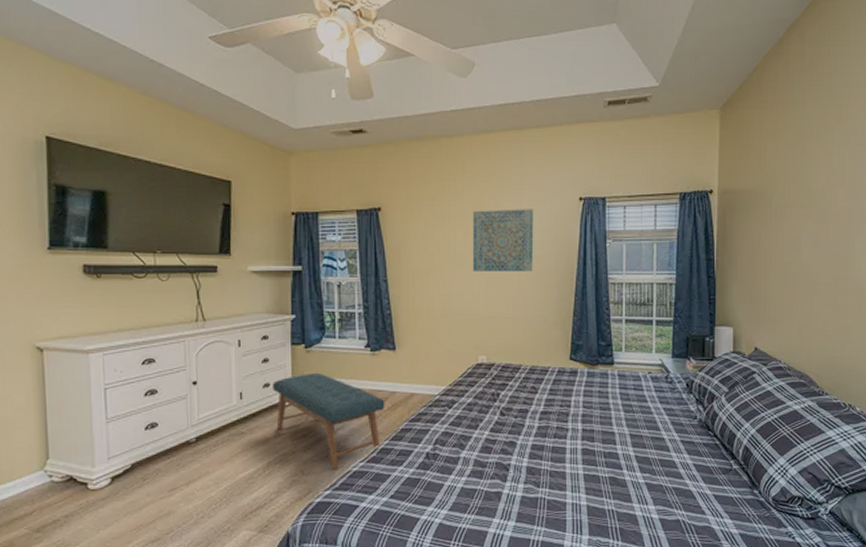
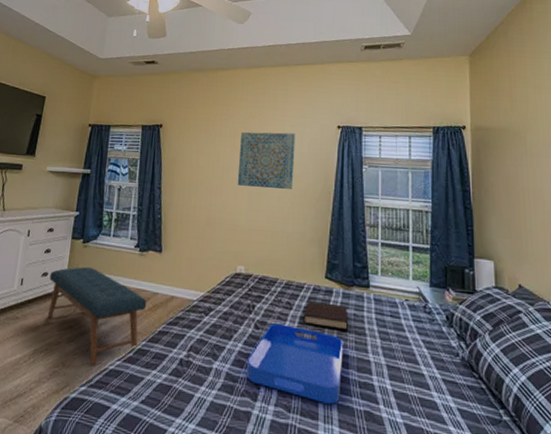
serving tray: none [494,408,589,475] -> present [245,323,344,404]
book: none [549,383,593,407] -> present [303,301,348,330]

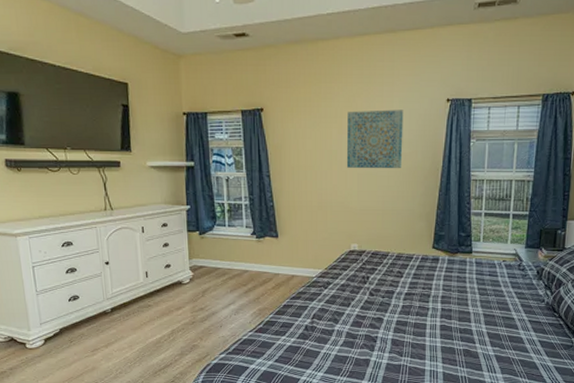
bench: present [47,266,147,367] -> none [173,256,270,338]
serving tray: present [245,323,344,404] -> none [363,290,448,347]
book: present [303,301,348,330] -> none [413,269,452,290]

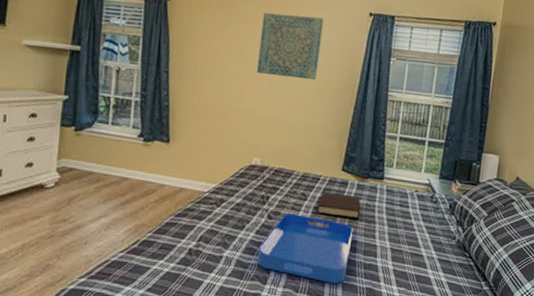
serving tray: none [363,290,448,347] -> present [256,214,354,284]
book: none [413,269,452,290] -> present [317,192,360,219]

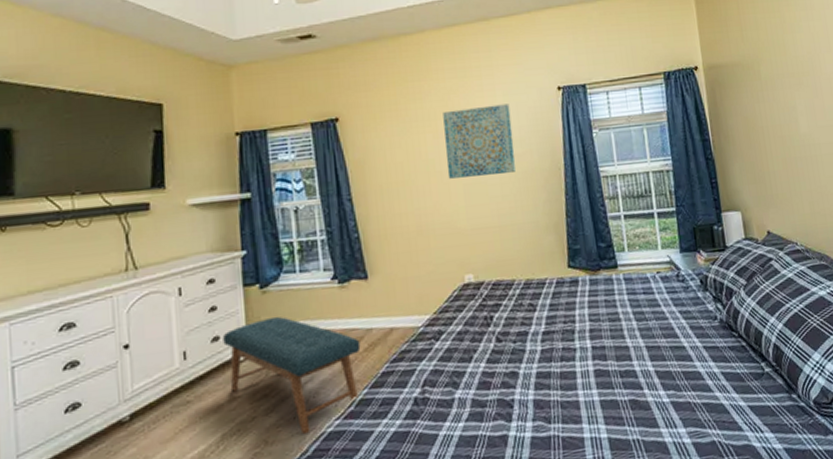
bench: none [35,157,153,259] -> present [223,316,361,435]
serving tray: present [256,214,354,284] -> none [493,328,602,404]
book: present [317,192,360,219] -> none [550,293,601,324]

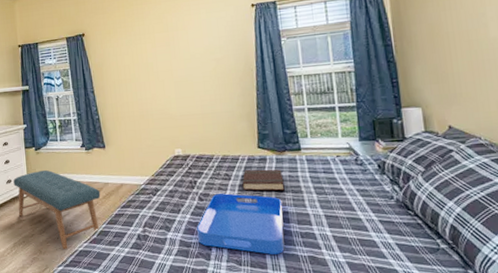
wall art: present [443,104,517,179] -> none [159,19,216,77]
serving tray: none [493,328,602,404] -> present [196,193,285,255]
book: none [550,293,601,324] -> present [242,169,285,191]

